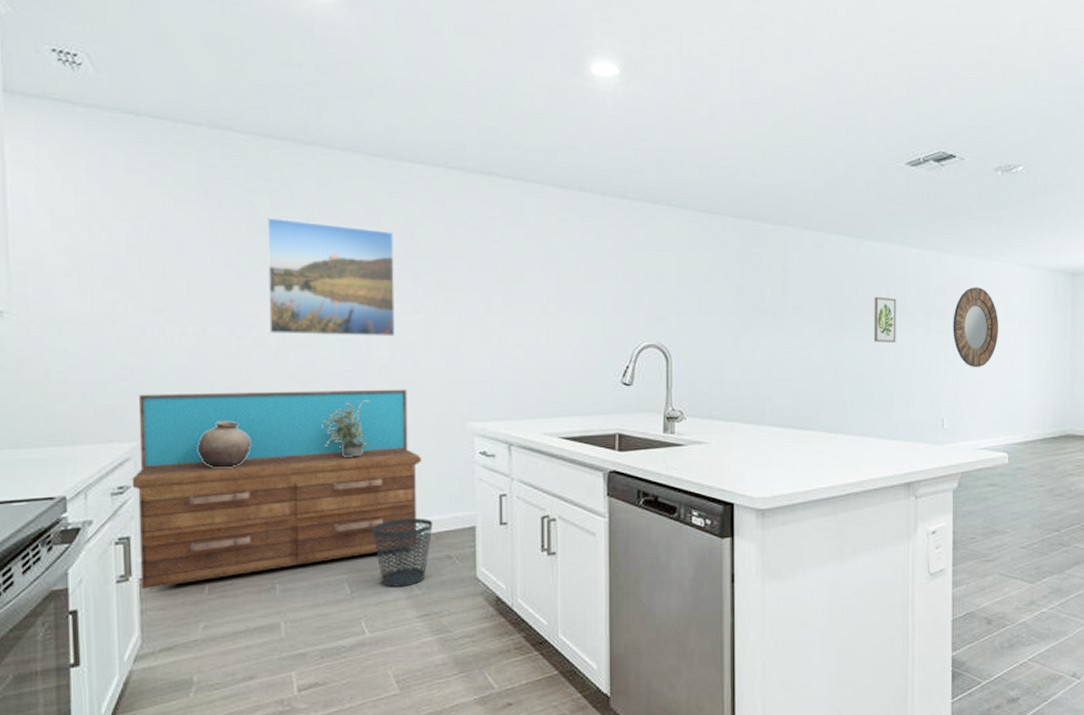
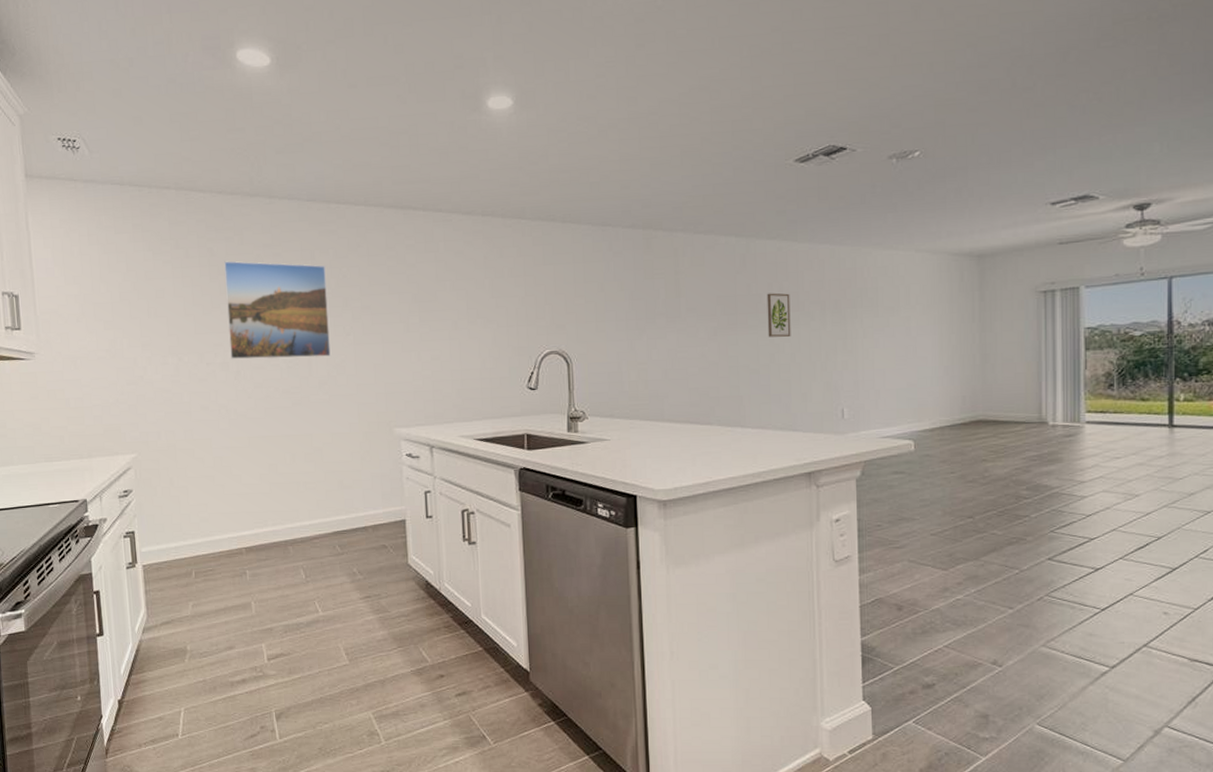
dresser: present [130,389,421,592] -> none [132,401,357,577]
pottery: present [198,421,252,468] -> none [181,434,222,474]
potted plant: present [322,400,370,457] -> none [275,412,315,462]
wastebasket: present [372,517,433,587] -> none [320,512,370,573]
home mirror: present [953,287,998,368] -> none [849,276,899,358]

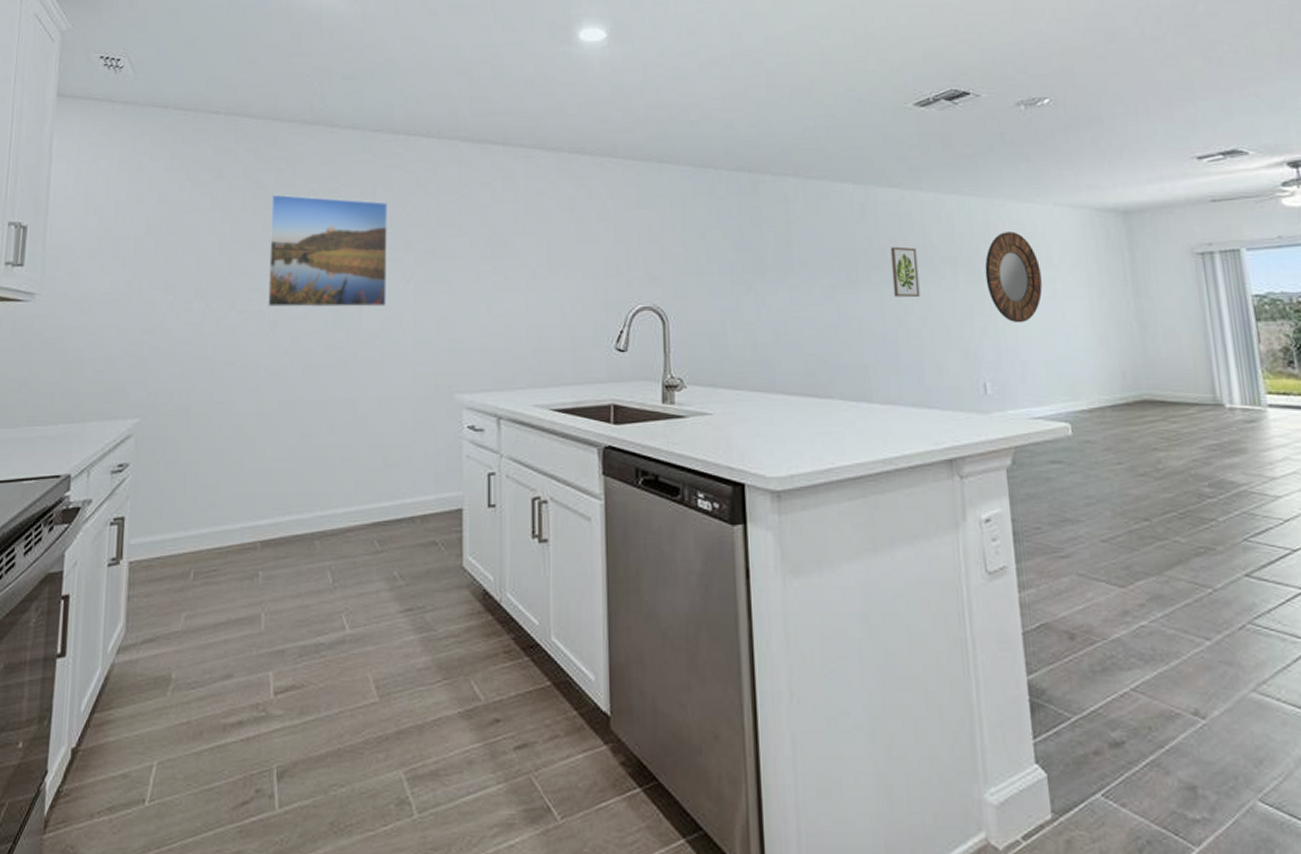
home mirror: none [849,276,899,358] -> present [985,231,1043,323]

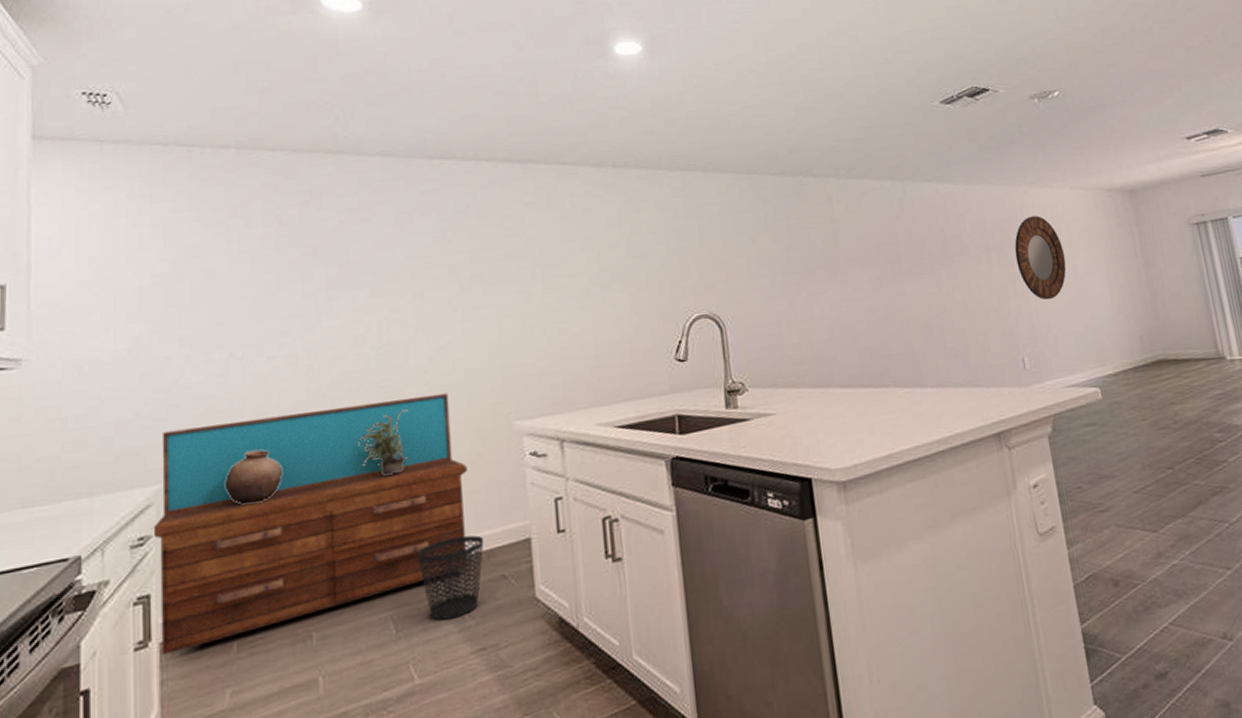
dresser: none [129,360,408,577] -> present [151,393,467,658]
pottery: none [194,396,245,445] -> present [226,450,283,505]
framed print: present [268,194,388,308] -> none [296,229,433,350]
potted plant: none [312,372,360,433] -> present [358,409,411,476]
wastebasket: none [357,498,419,577] -> present [417,535,484,621]
wall art: present [890,246,920,298] -> none [929,237,960,285]

